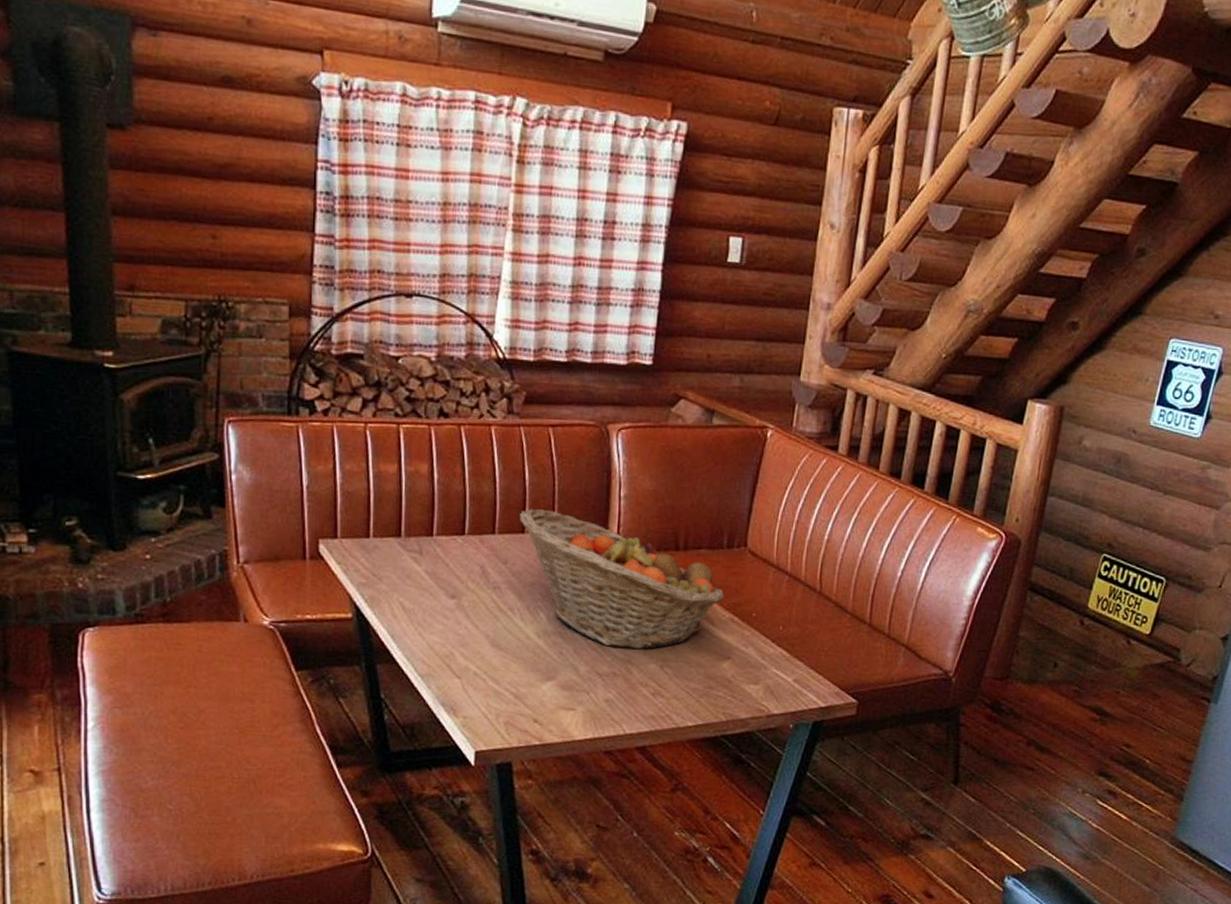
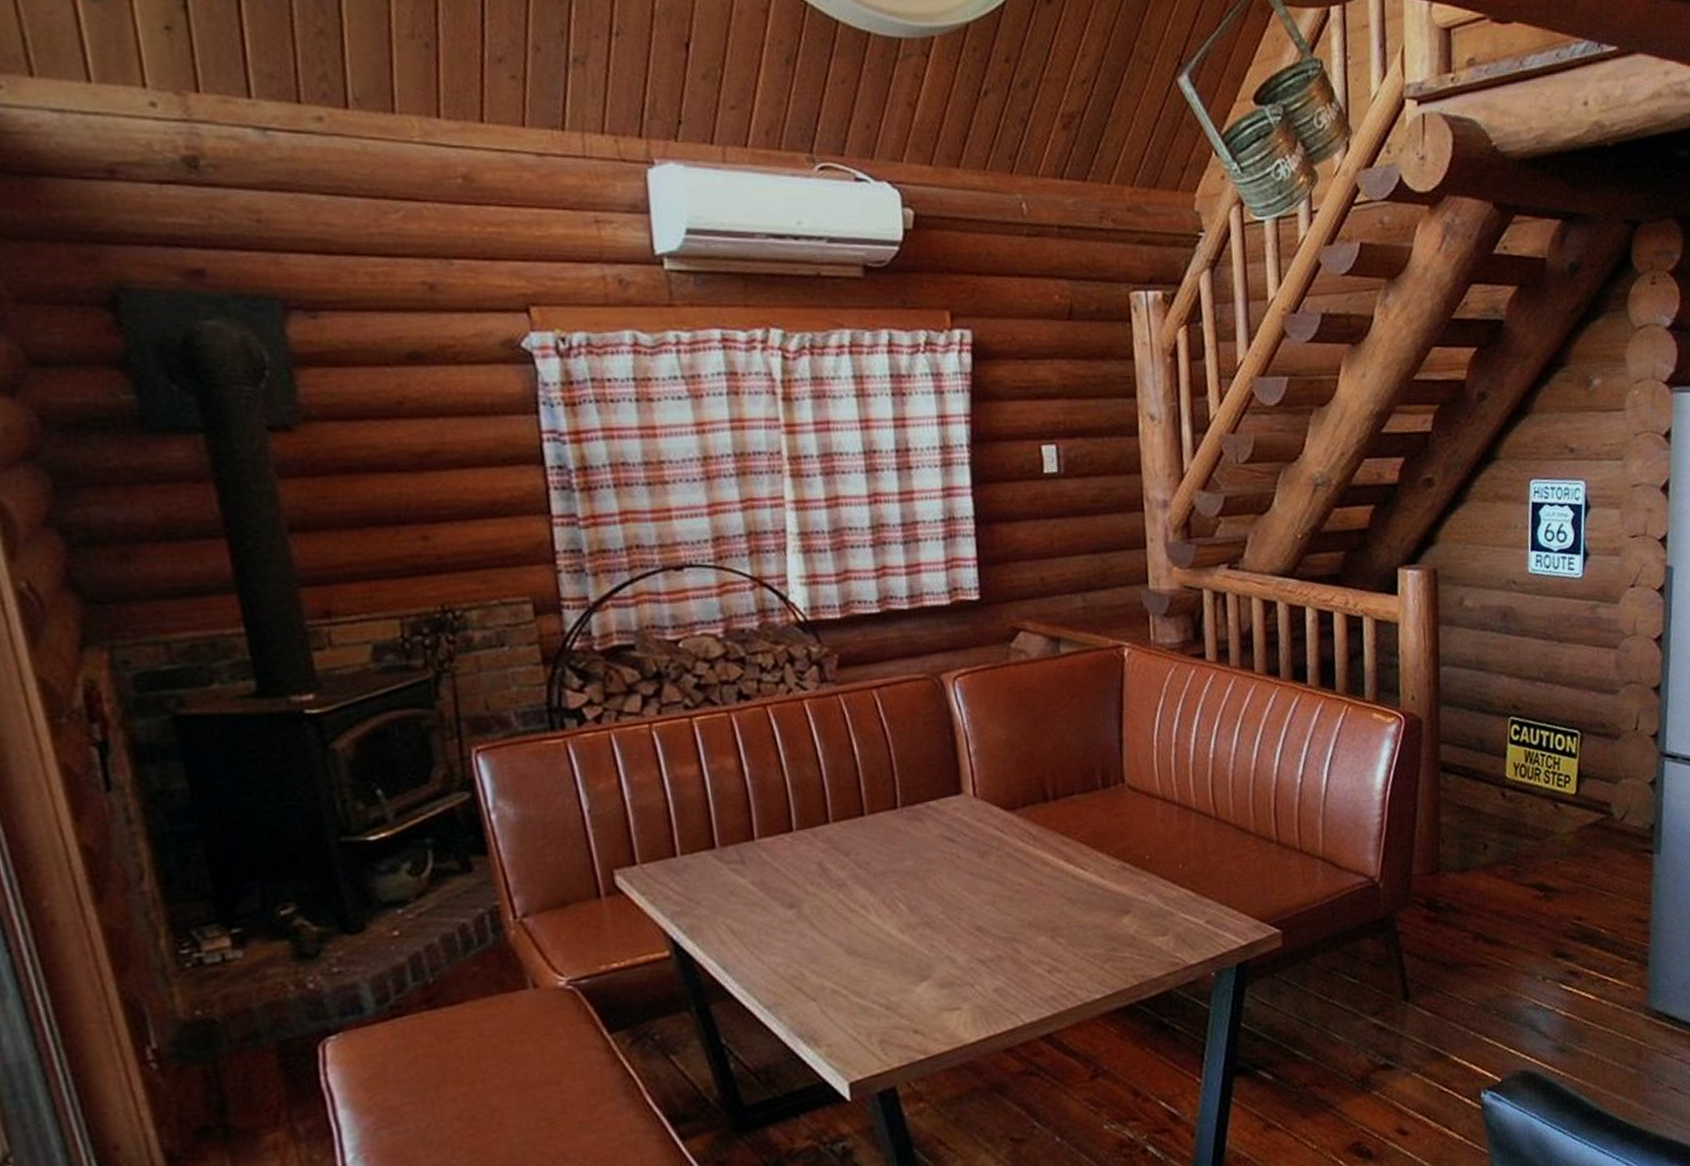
fruit basket: present [520,509,725,650] -> none [855,783,1110,927]

